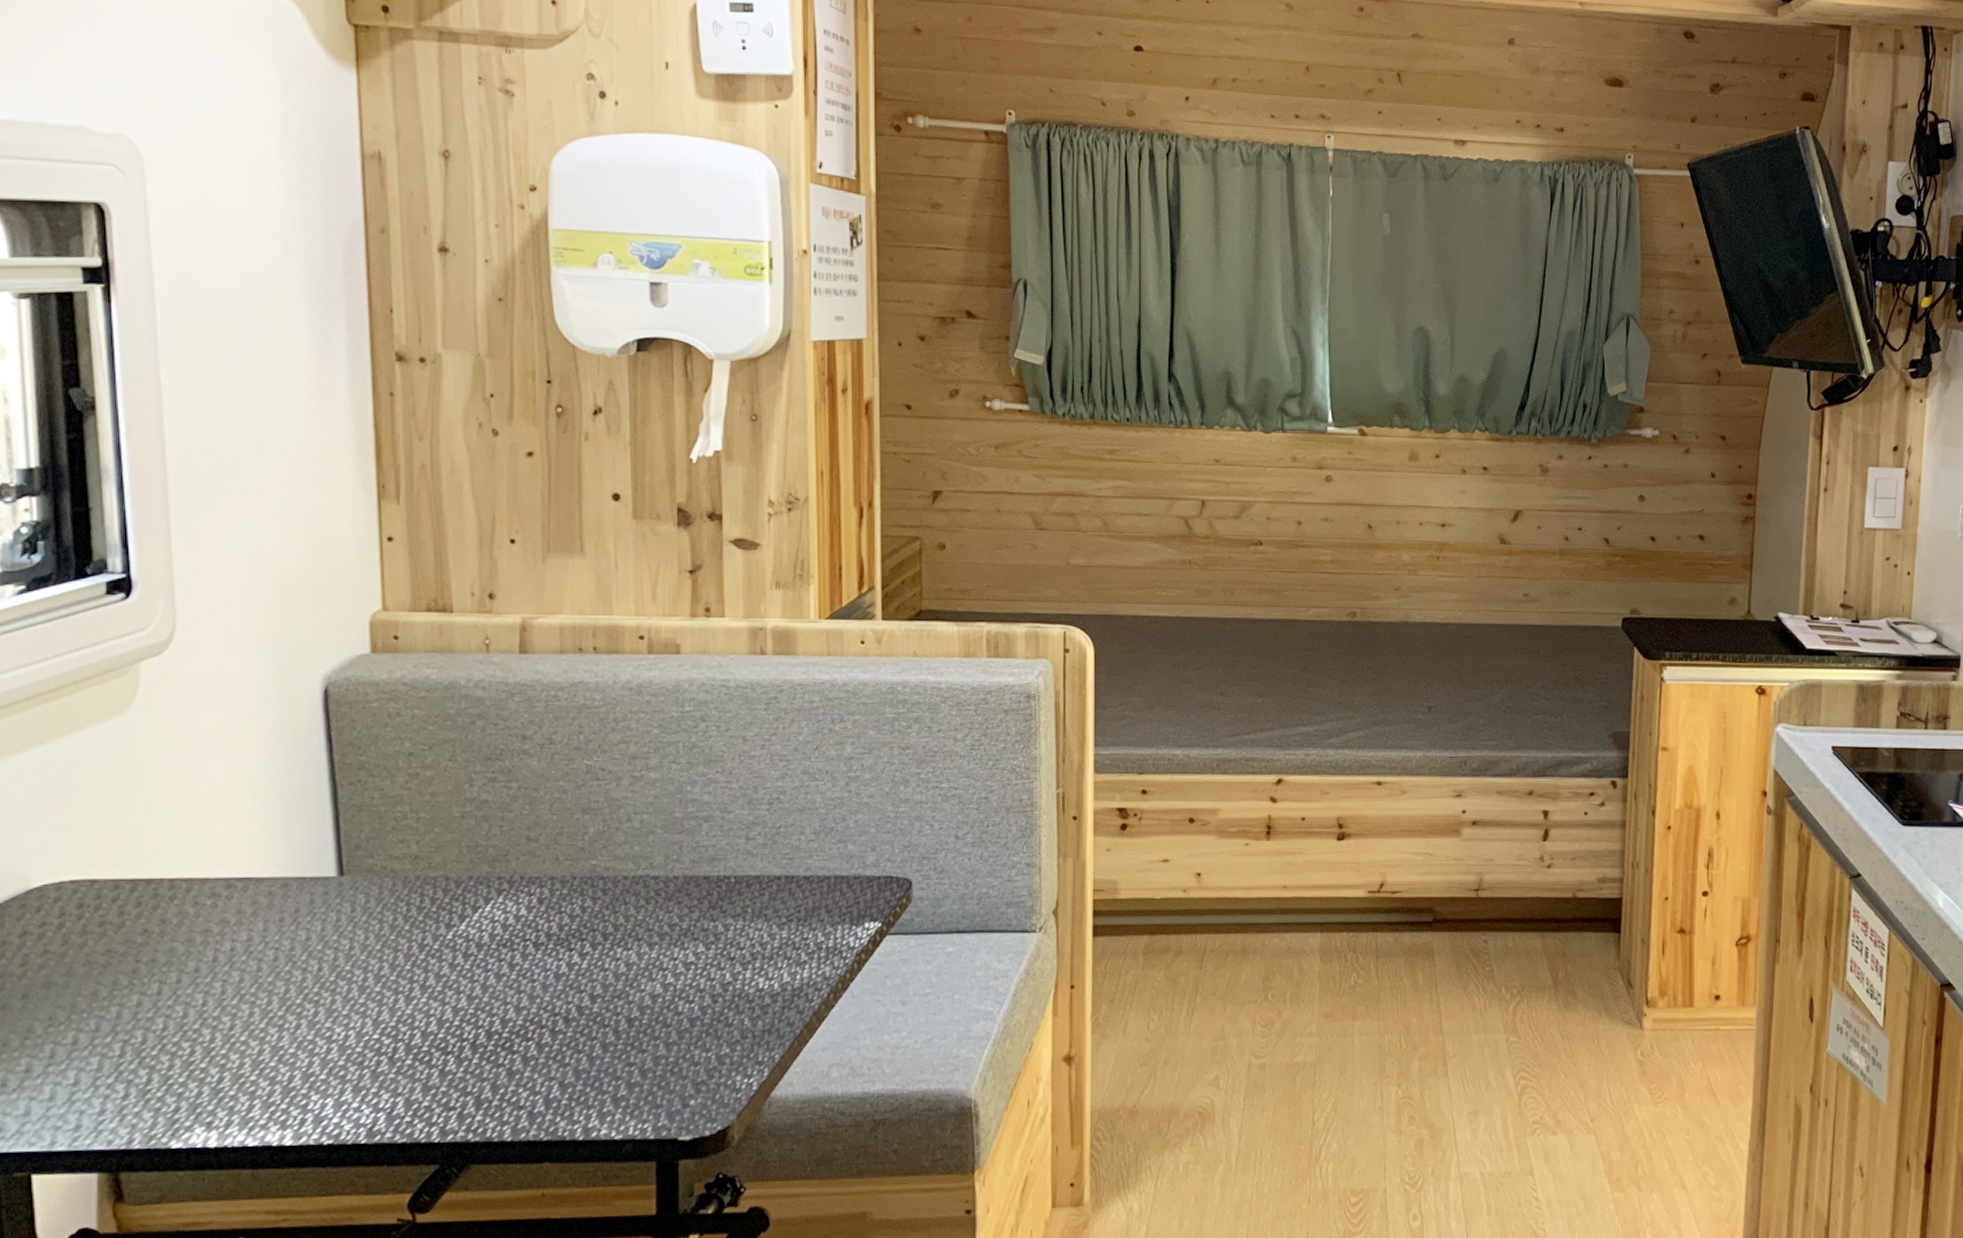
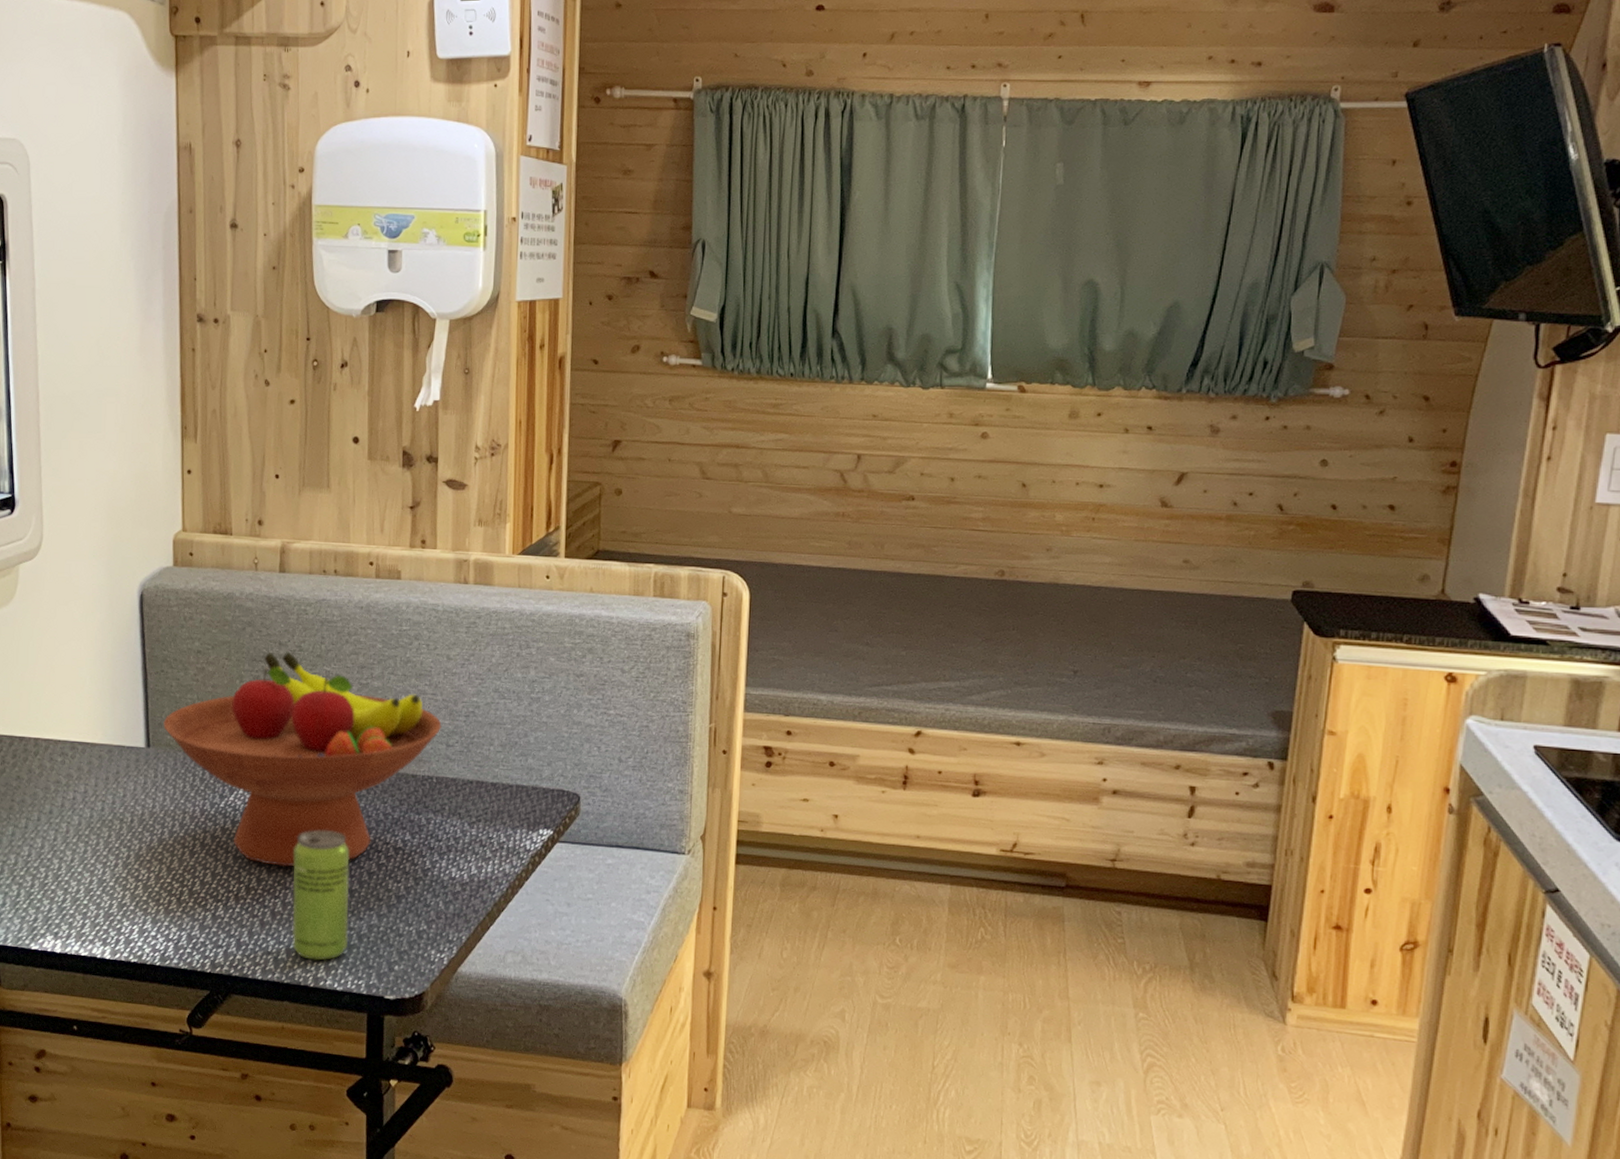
fruit bowl: none [362,745,739,1001] -> present [163,651,442,867]
beverage can: none [550,952,629,1108] -> present [292,830,350,961]

